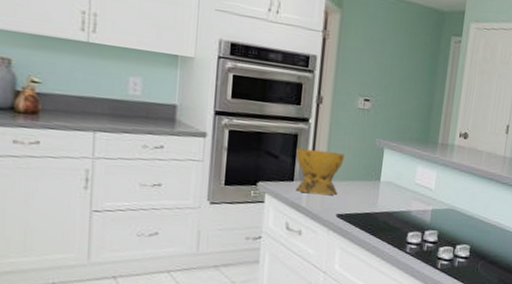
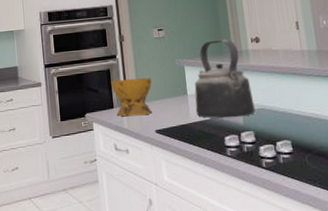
kettle: none [384,125,448,215] -> present [194,39,255,118]

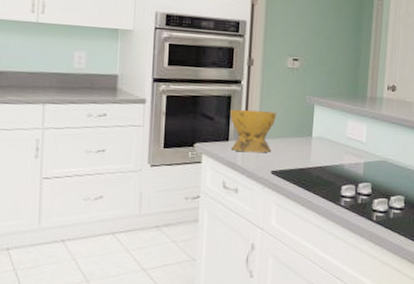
kettle: present [194,39,255,118] -> none [317,81,378,167]

